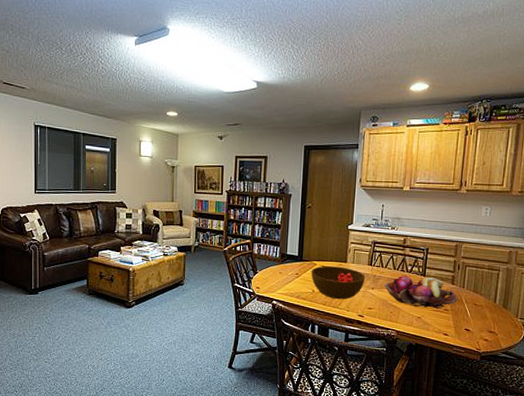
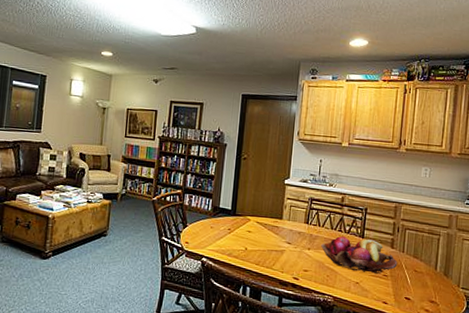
bowl: present [311,266,366,300] -> none [244,222,302,260]

